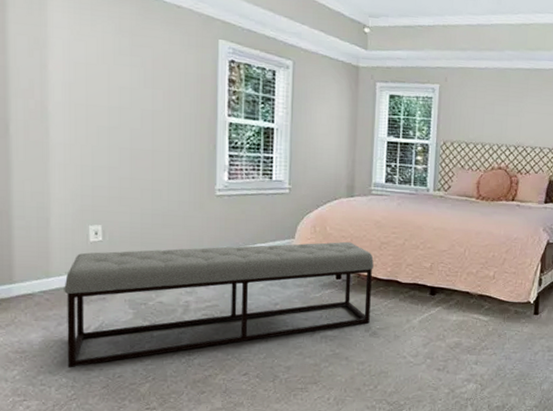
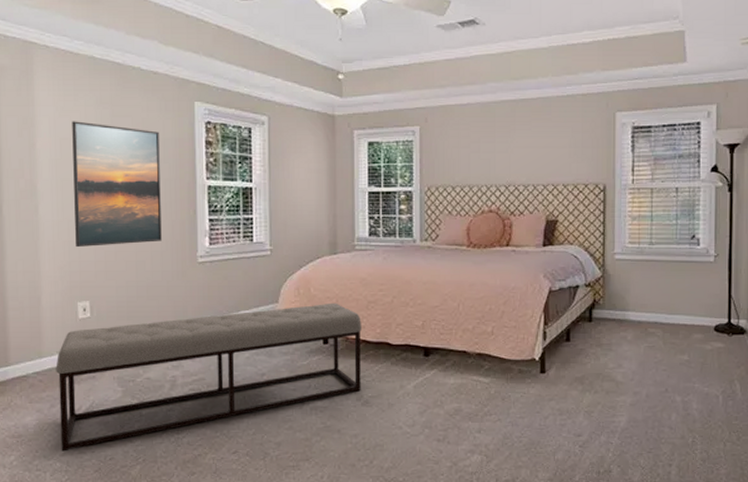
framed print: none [88,46,181,173] -> present [72,121,162,248]

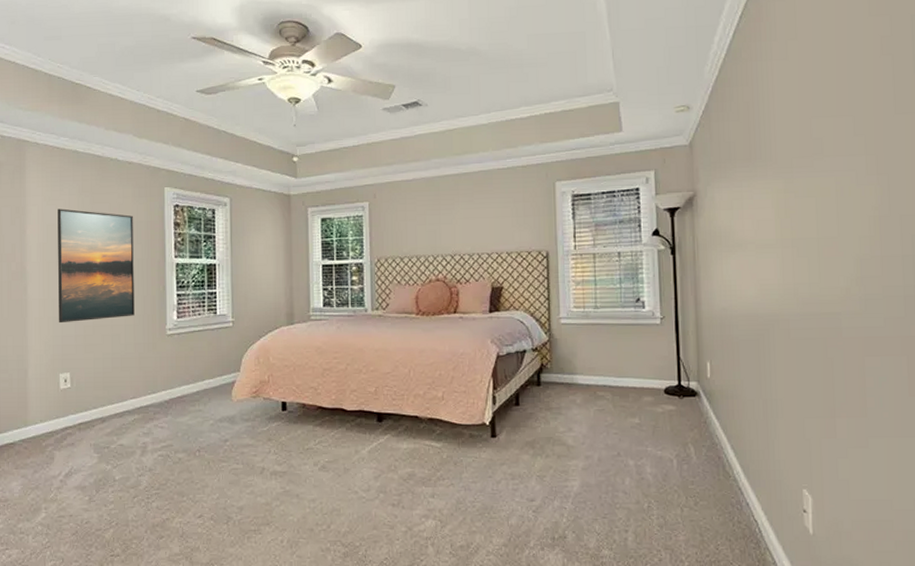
bench: present [56,302,362,452] -> none [39,370,318,515]

